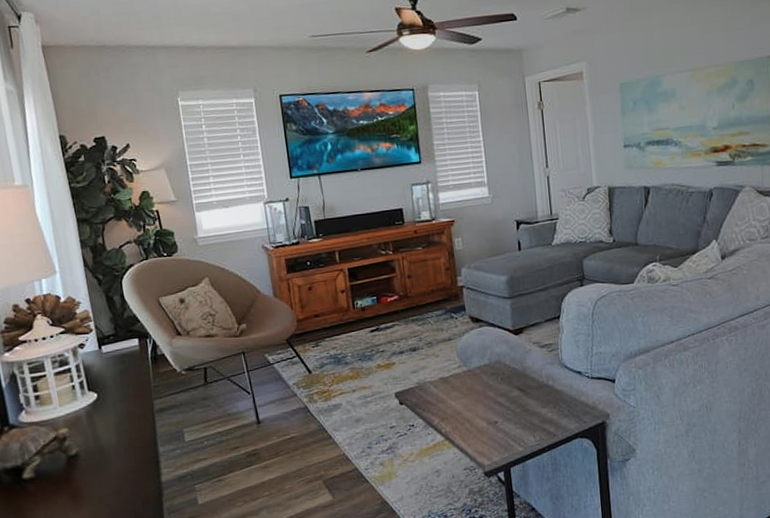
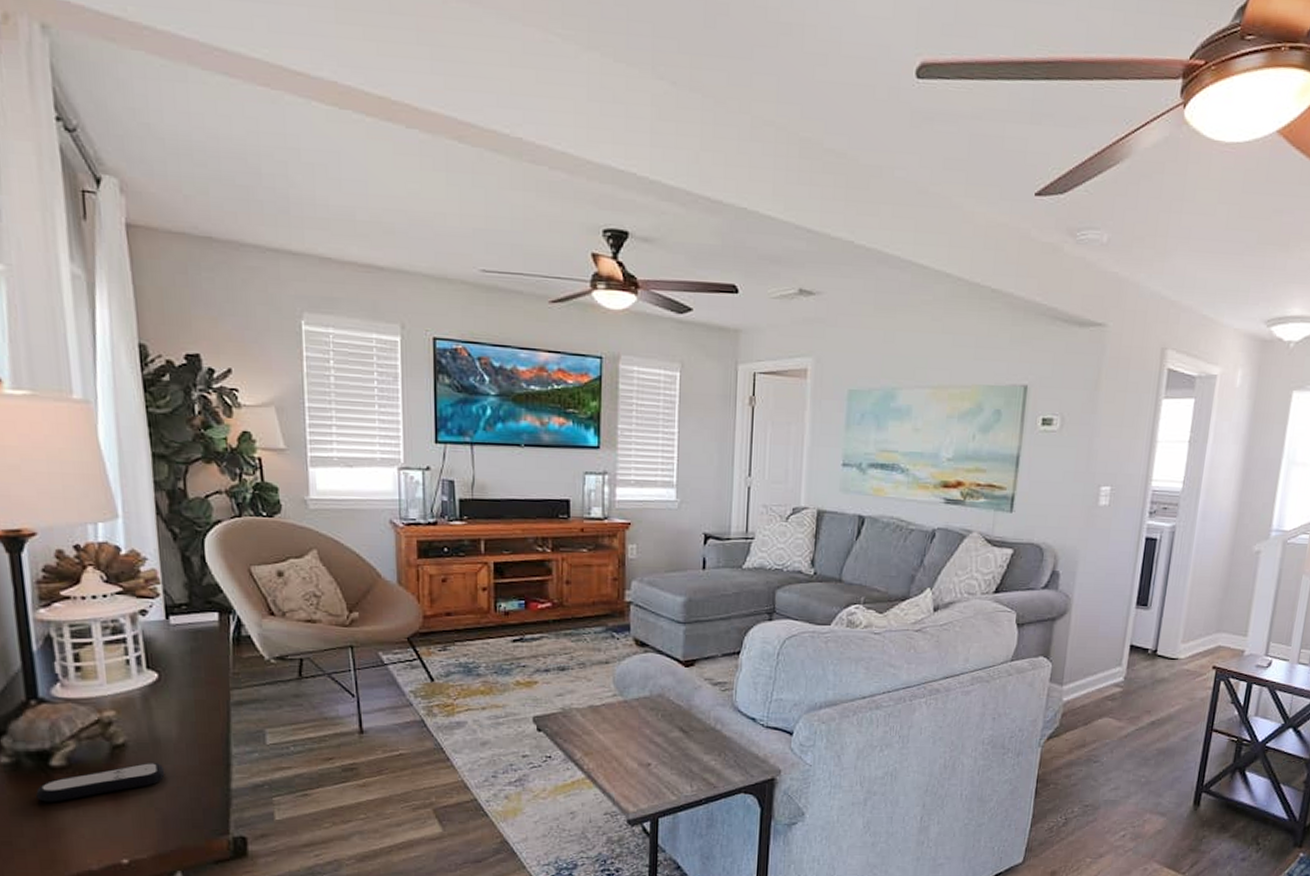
remote control: none [14,466,110,509] -> present [36,762,165,802]

